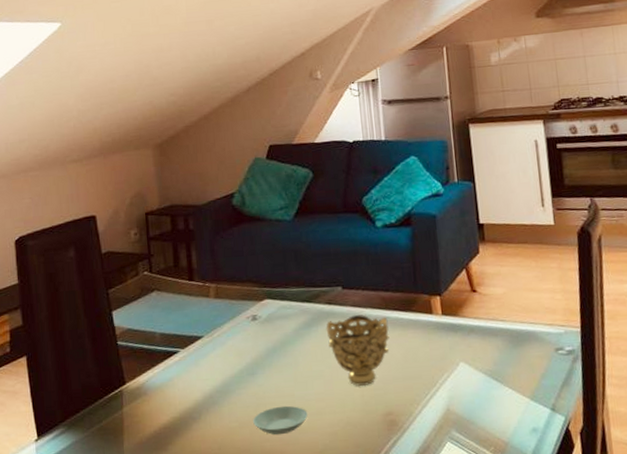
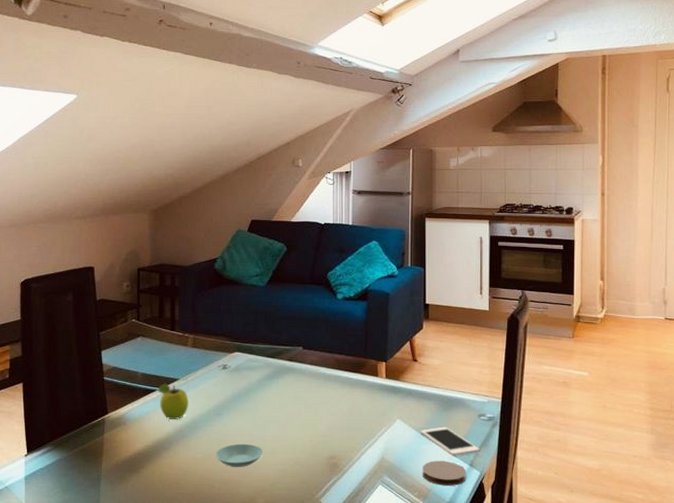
fruit: none [179,342,218,385] -> present [157,383,190,419]
decorative bowl: present [326,315,390,387] -> none [285,372,339,433]
cell phone: none [489,366,561,400] -> present [421,426,480,456]
coaster: none [495,406,549,437] -> present [422,461,467,486]

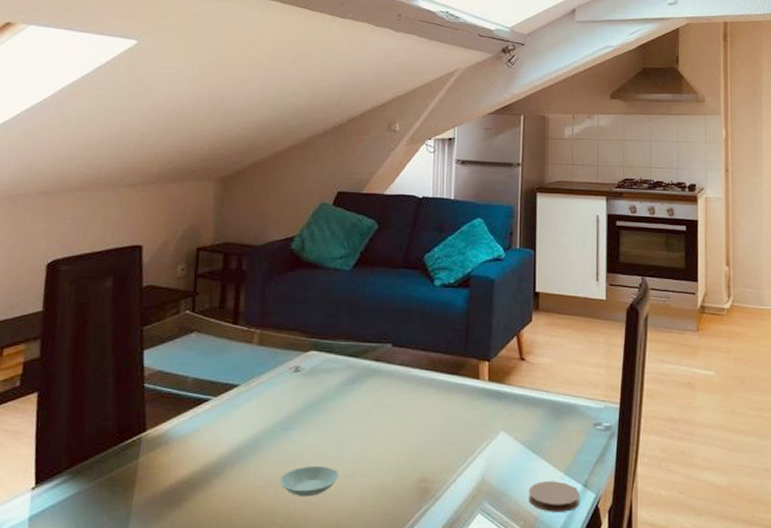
fruit: present [157,383,190,419] -> none [211,390,251,437]
cell phone: present [421,426,480,456] -> none [528,439,595,474]

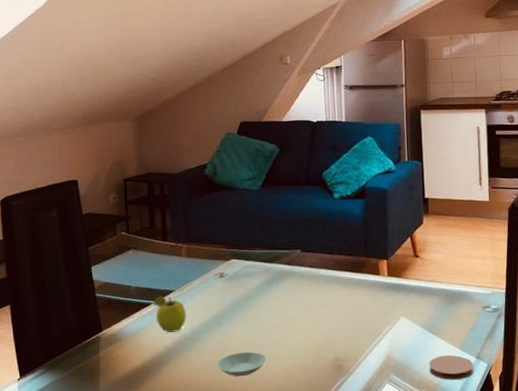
fruit: none [211,390,251,437] -> present [152,296,187,333]

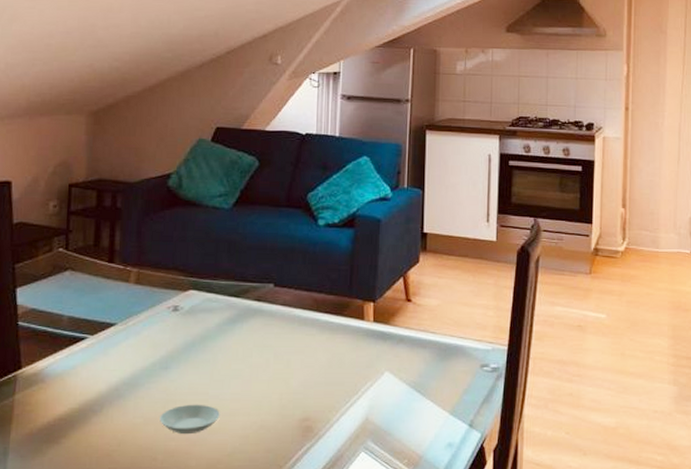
fruit: present [152,296,187,333] -> none [88,329,129,375]
coaster: present [429,355,474,380] -> none [413,421,466,451]

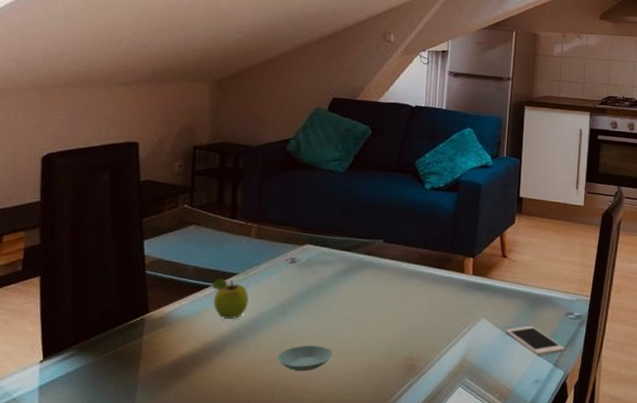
fruit: none [88,329,129,375] -> present [211,278,249,319]
cell phone: none [413,379,481,414] -> present [506,325,565,355]

